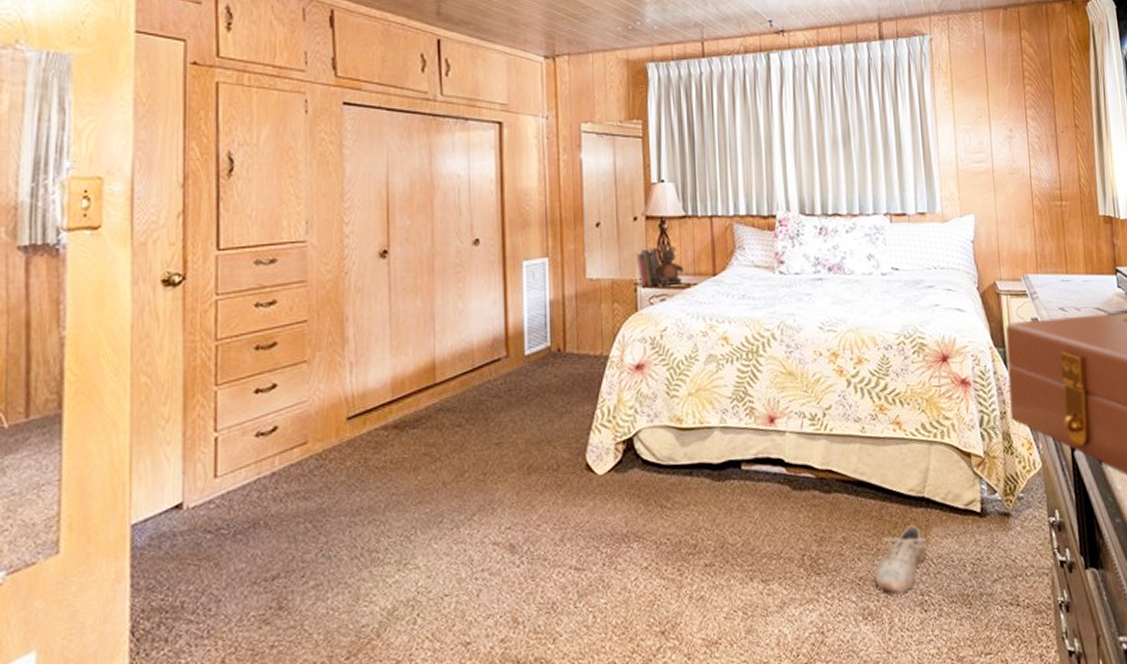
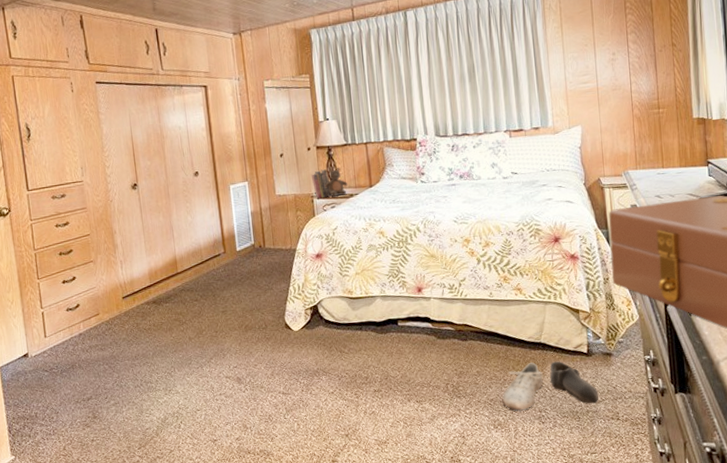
shoe: none [934,523,995,584] -> present [549,361,599,404]

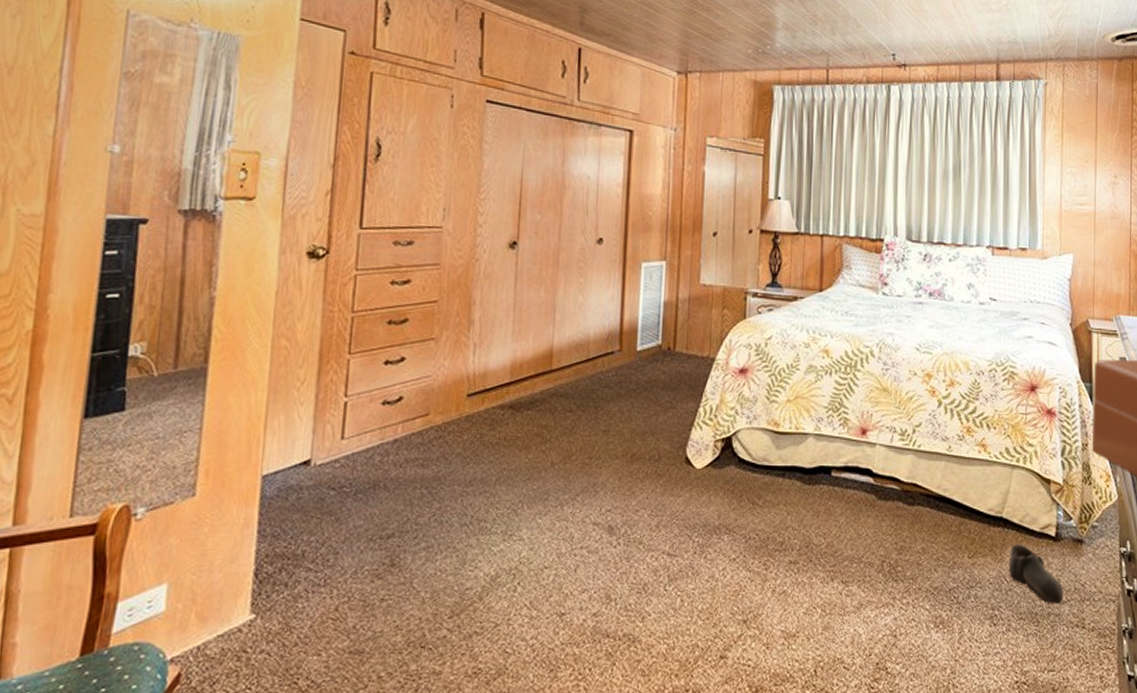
books: present [311,169,332,199] -> none [748,260,772,297]
stuffed bear: present [324,167,347,196] -> none [763,259,792,297]
shoe: present [499,362,543,411] -> none [944,543,1000,607]

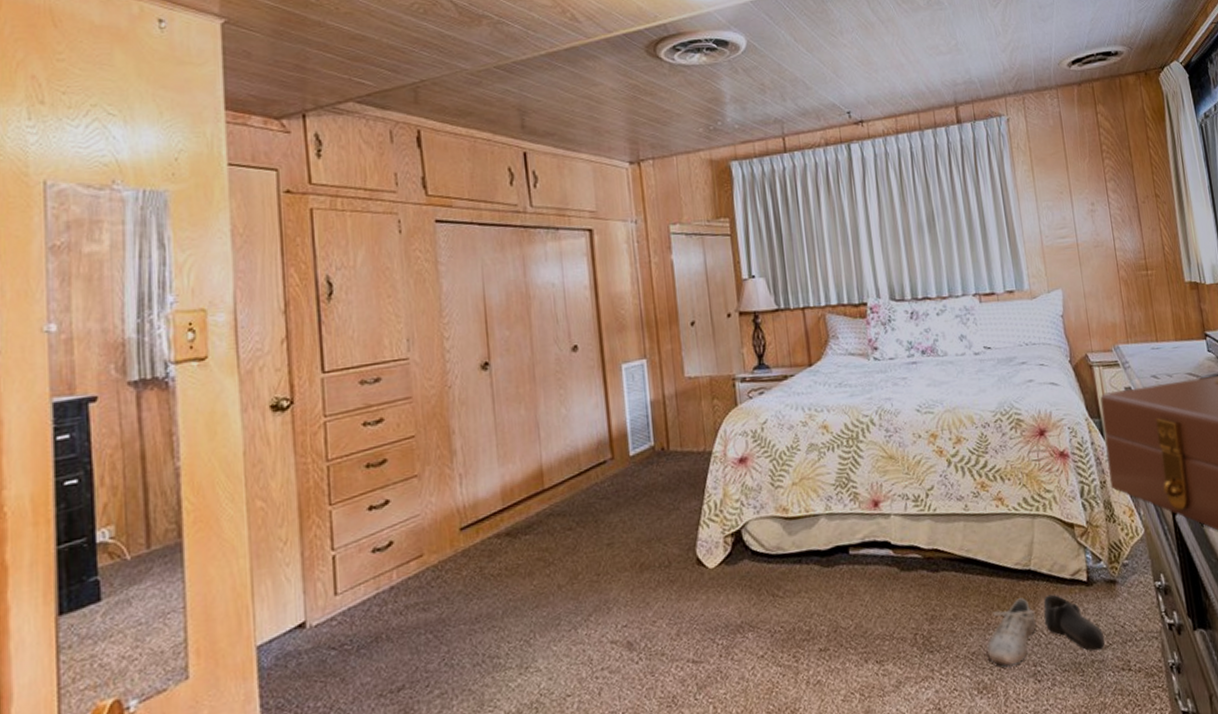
shoe: none [944,543,1000,607] -> present [983,598,1037,667]

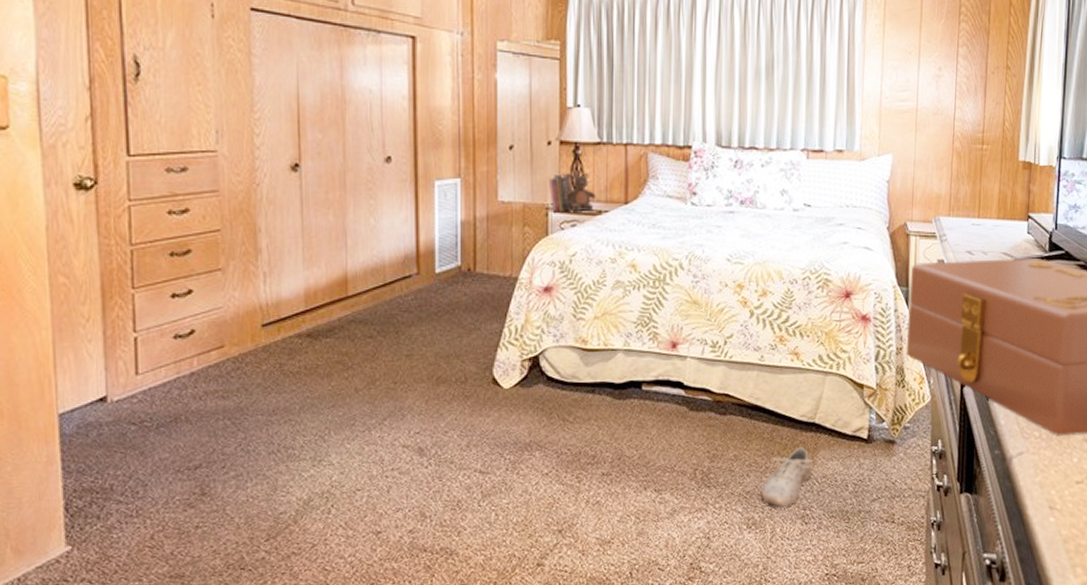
books: none [731,342,759,382] -> present [548,173,573,212]
stuffed bear: none [749,339,780,379] -> present [564,172,596,211]
shoe: present [1043,594,1106,651] -> none [820,447,875,502]

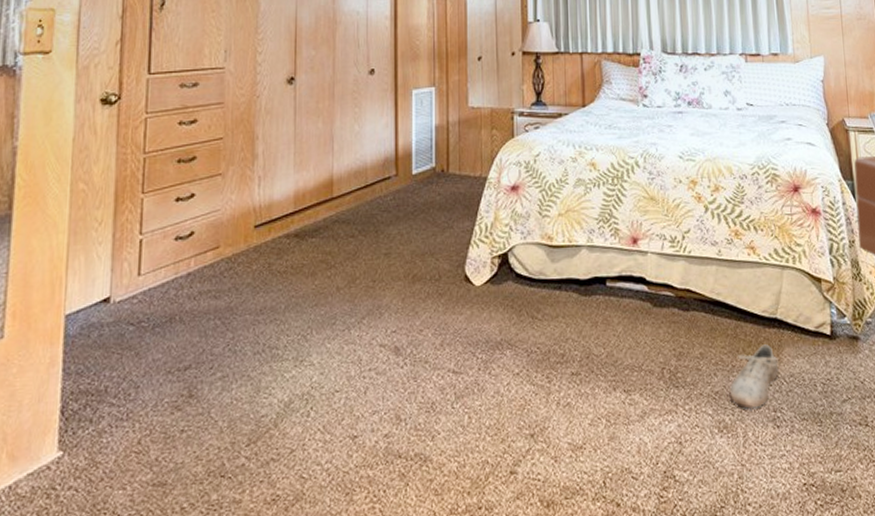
books: present [548,173,573,212] -> none [513,80,536,116]
stuffed bear: present [564,172,596,211] -> none [528,78,556,114]

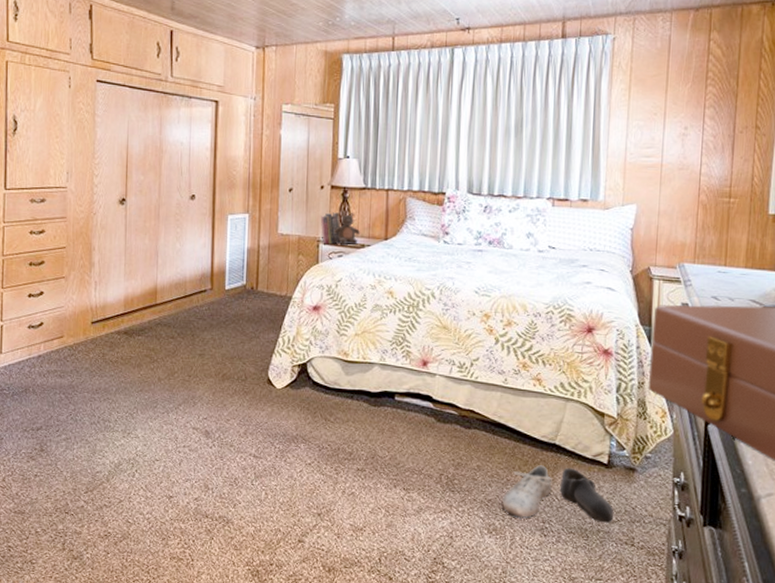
books: none [513,80,536,116] -> present [320,212,341,245]
stuffed bear: none [528,78,556,114] -> present [333,211,360,245]
shoe: none [786,344,845,403] -> present [559,468,614,523]

